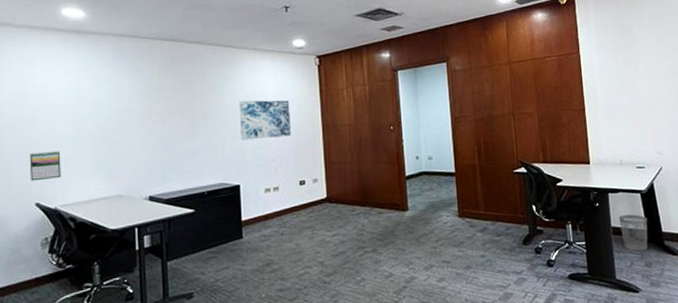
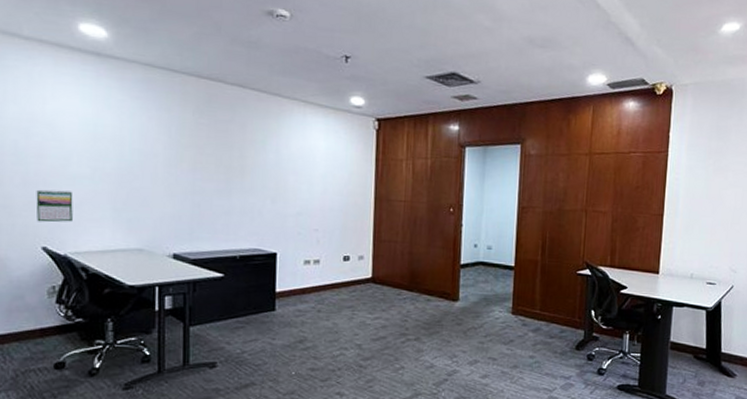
wall art: present [239,100,291,141] -> none [282,159,341,206]
wastebasket: present [618,214,648,252] -> none [679,331,709,370]

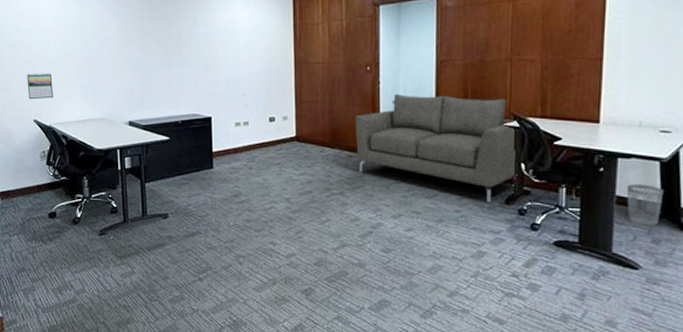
sofa: none [435,238,588,349] -> present [355,94,517,203]
wastebasket: none [679,331,709,370] -> present [626,184,664,226]

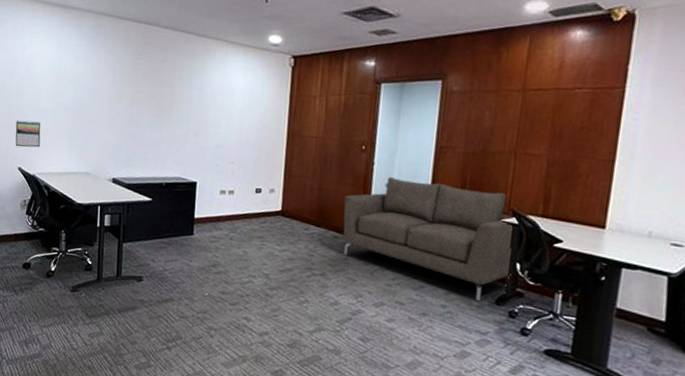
wastebasket: present [626,184,664,226] -> none [627,297,670,345]

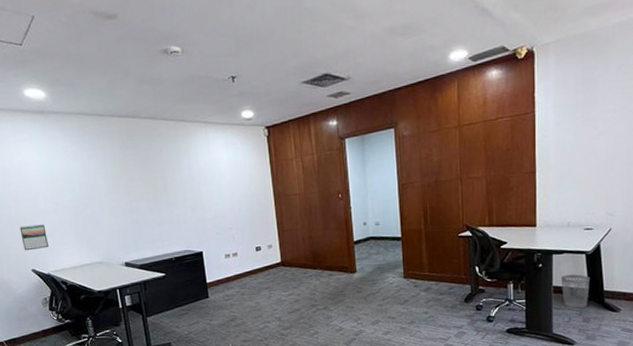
sofa: present [343,177,513,302] -> none [332,213,473,303]
wastebasket: none [627,297,670,345] -> present [561,274,590,309]

